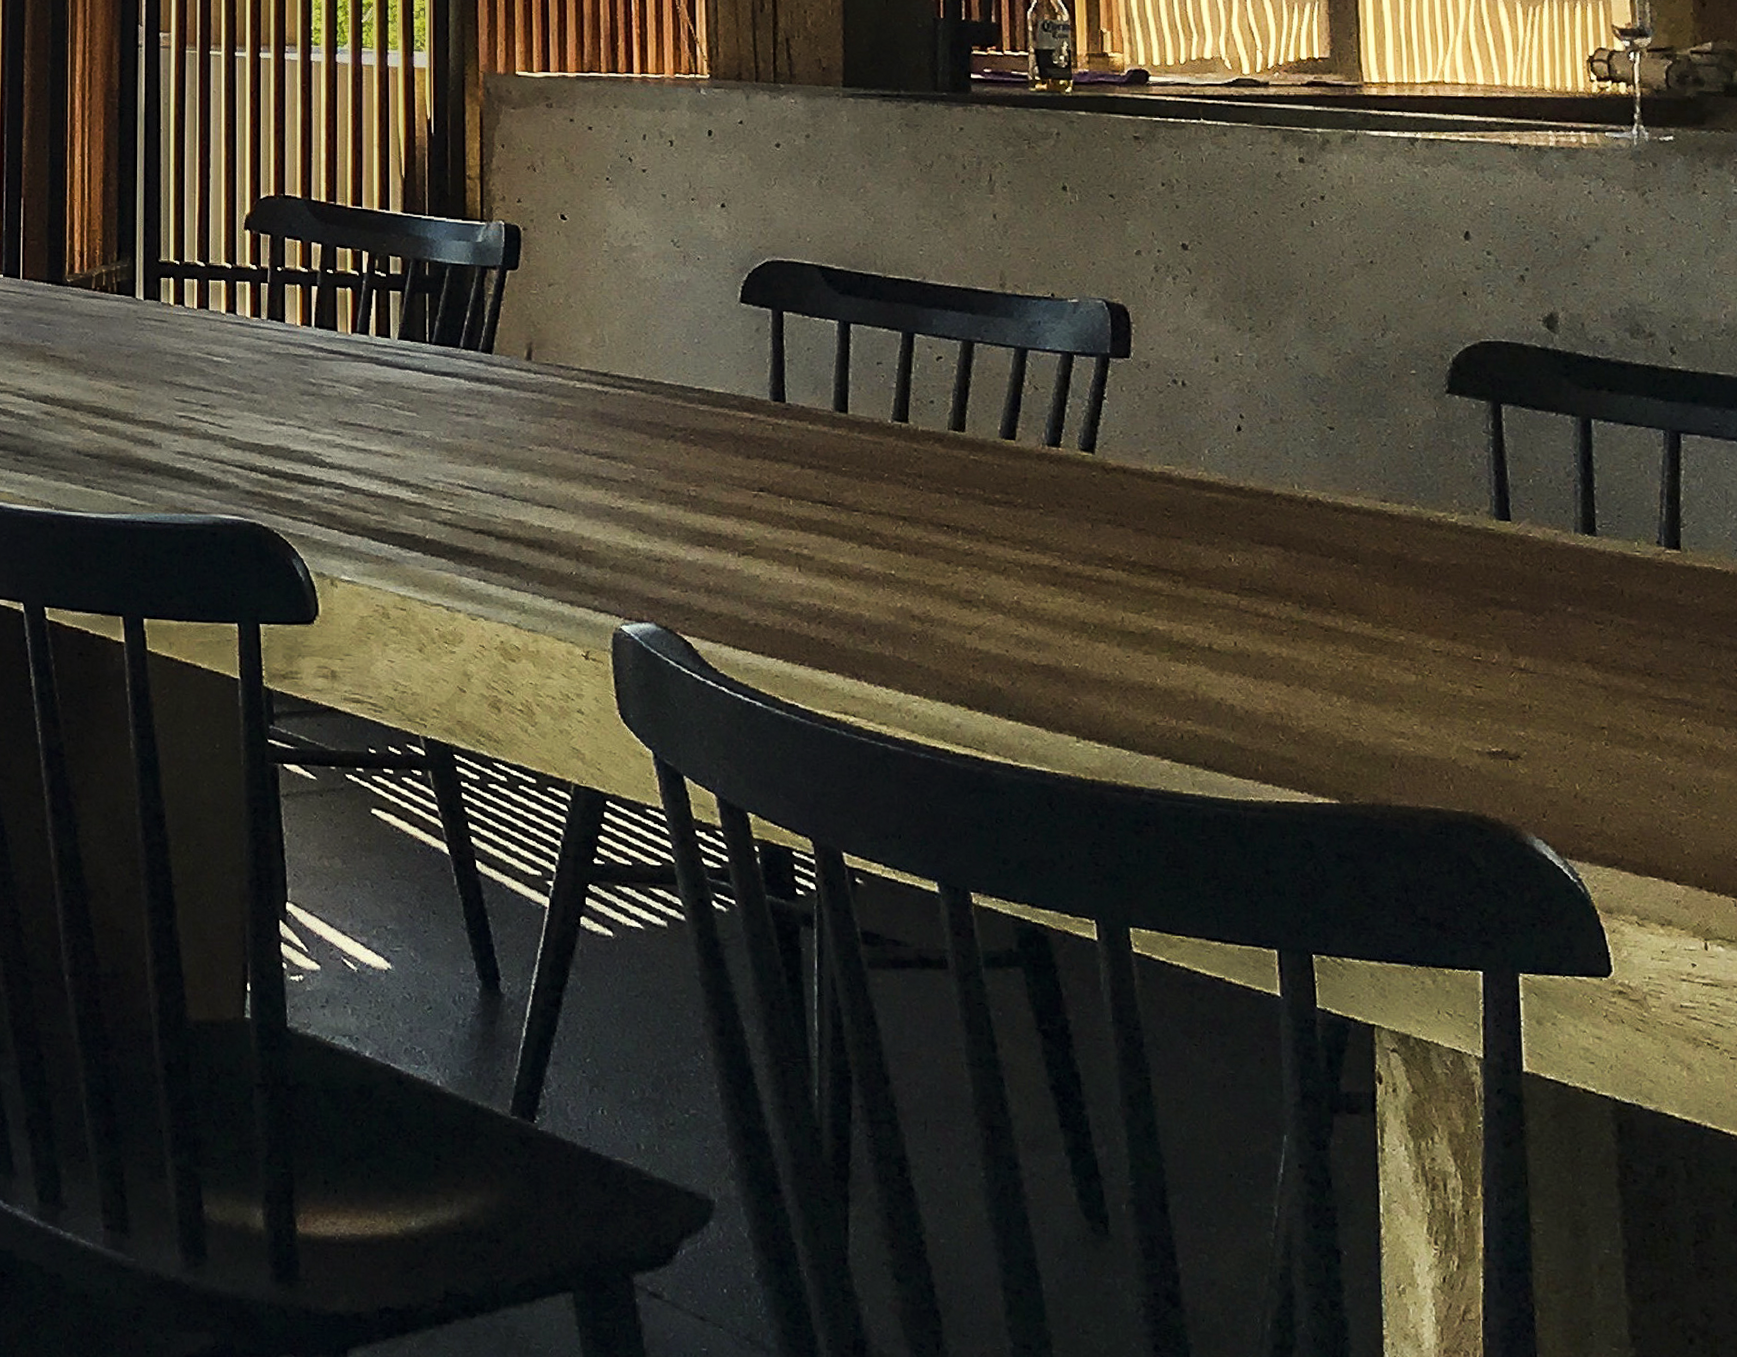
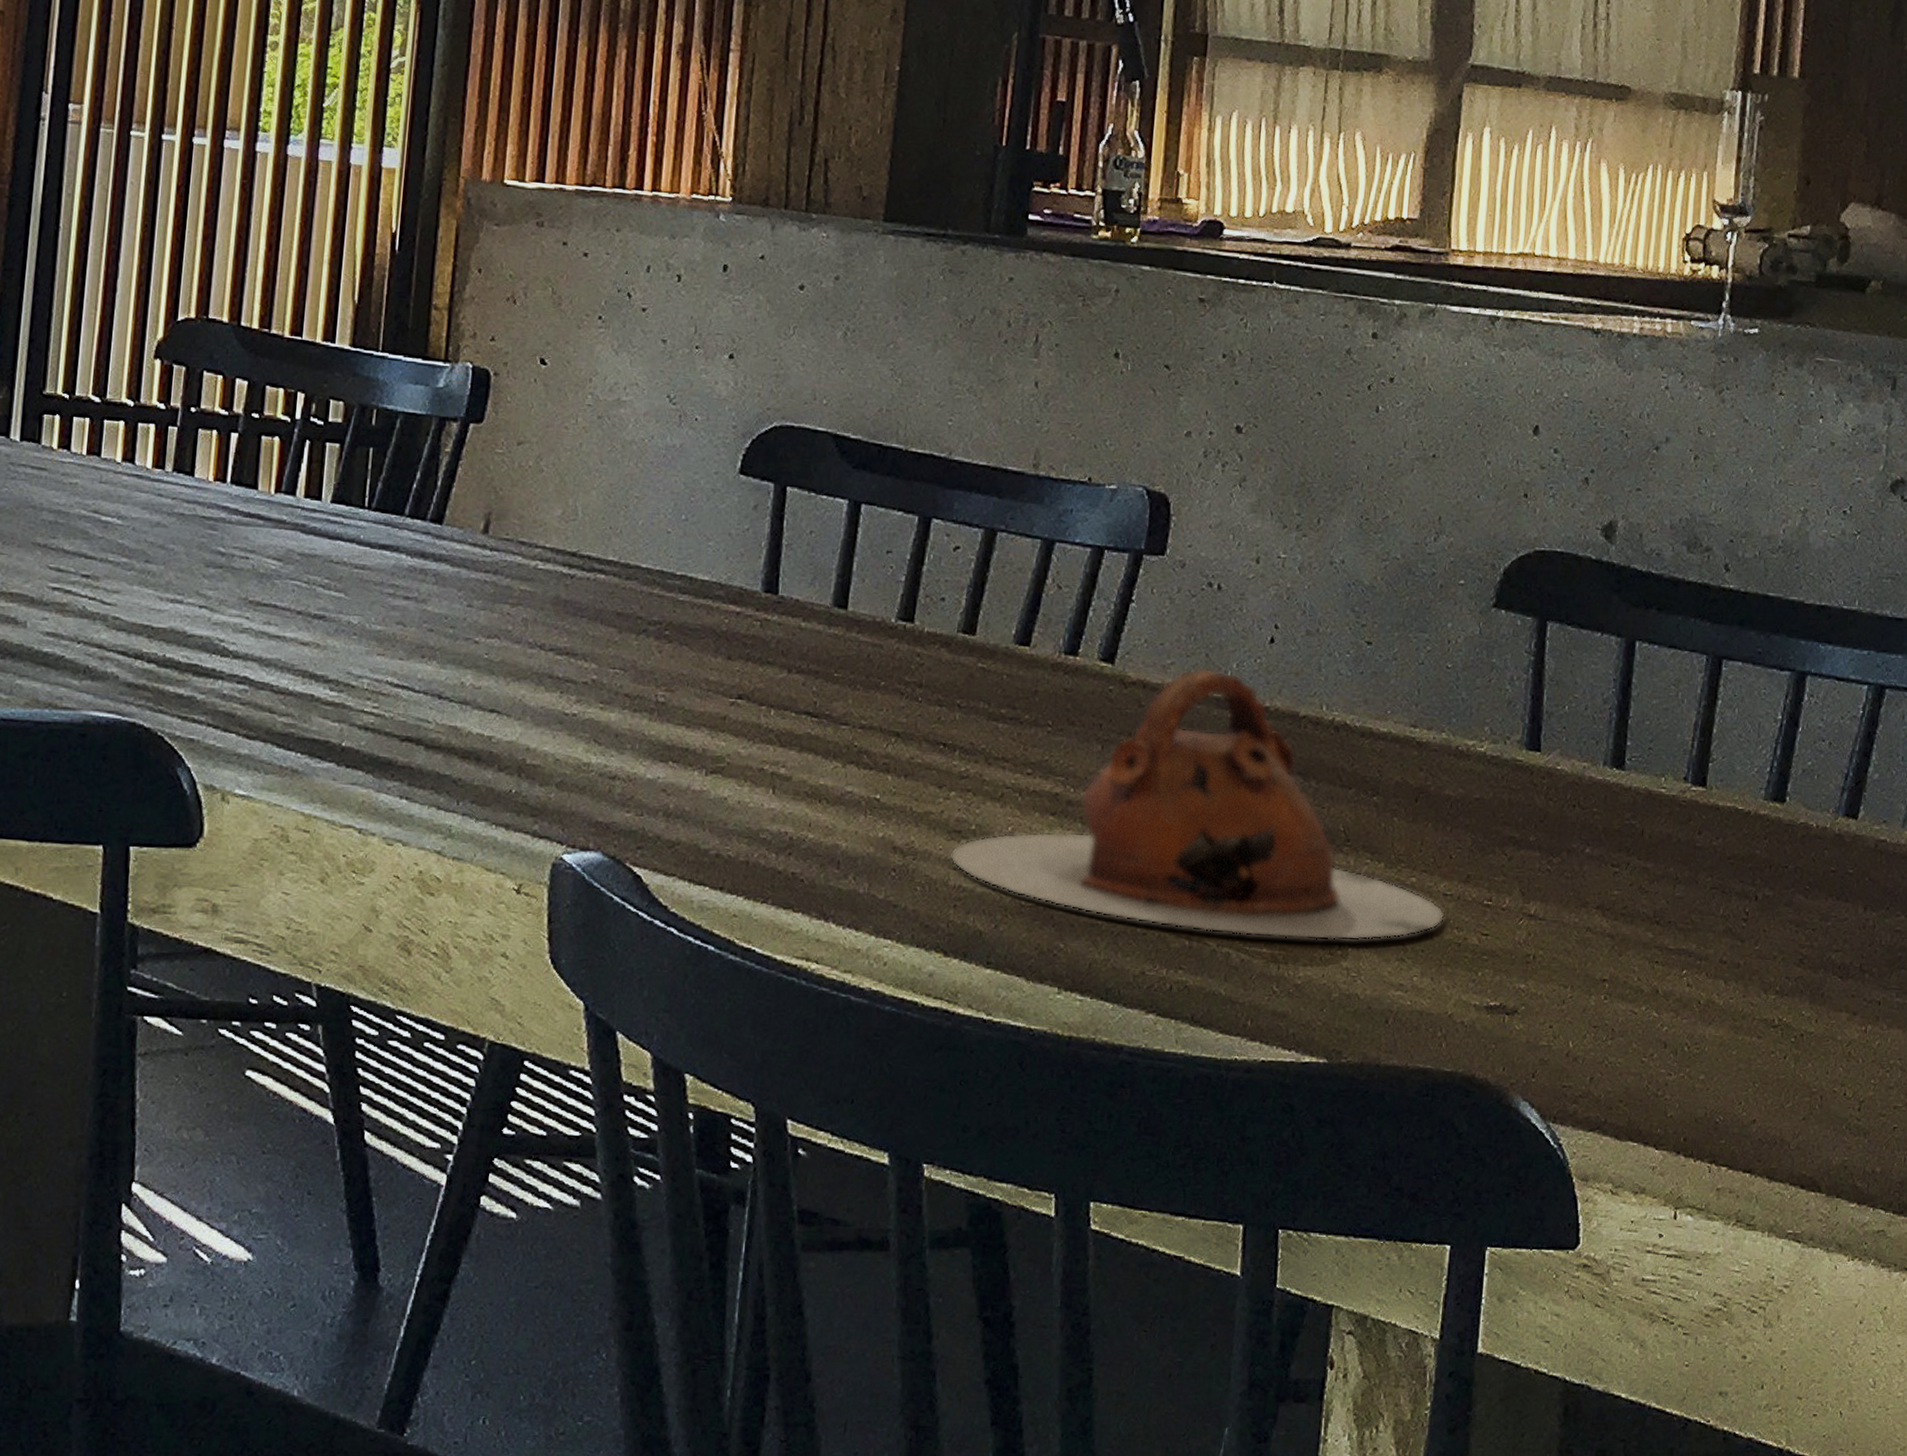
teapot: none [963,453,1437,693] -> present [949,666,1445,941]

